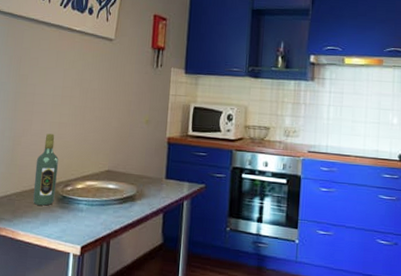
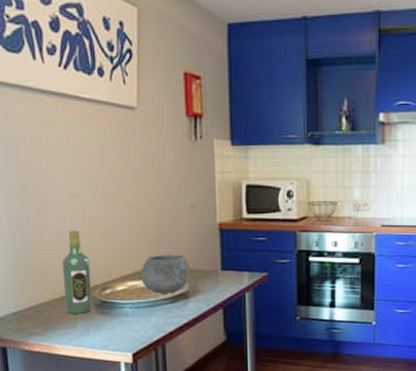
bowl: none [98,160,140,195] -> present [141,254,191,293]

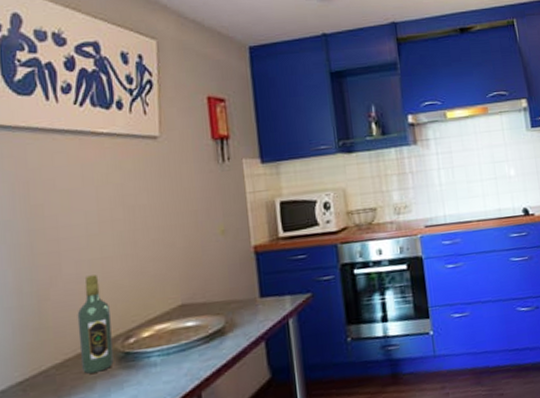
bowl: present [141,254,191,293] -> none [169,285,226,334]

